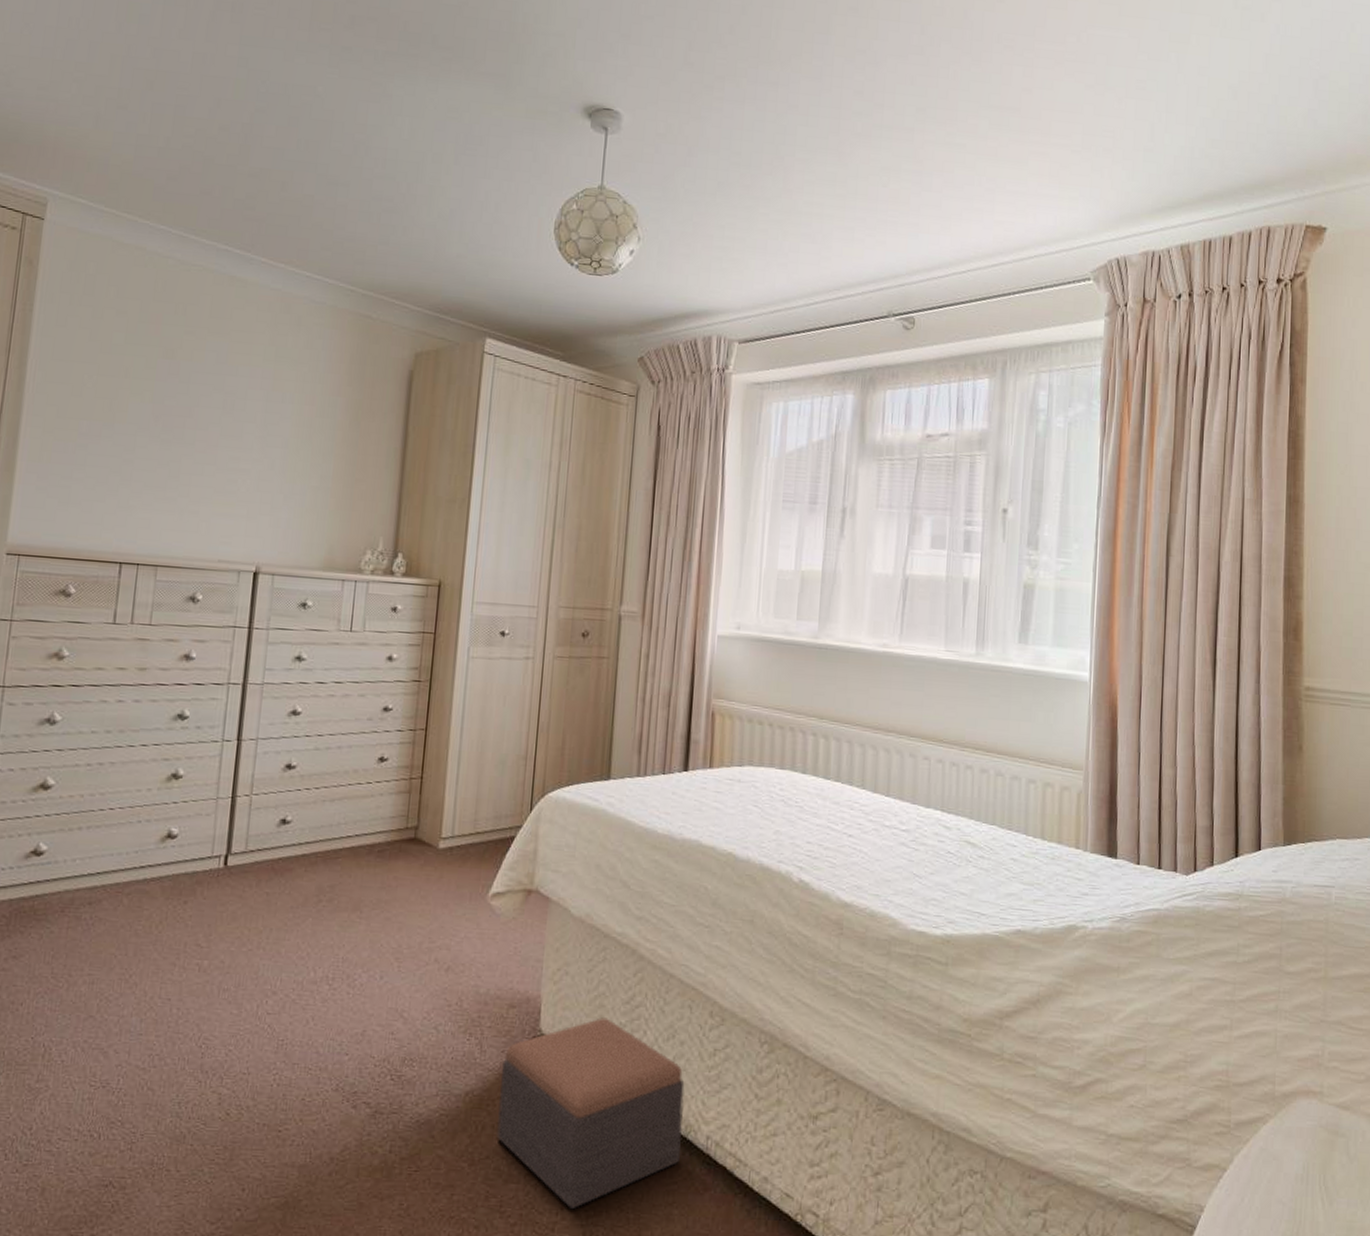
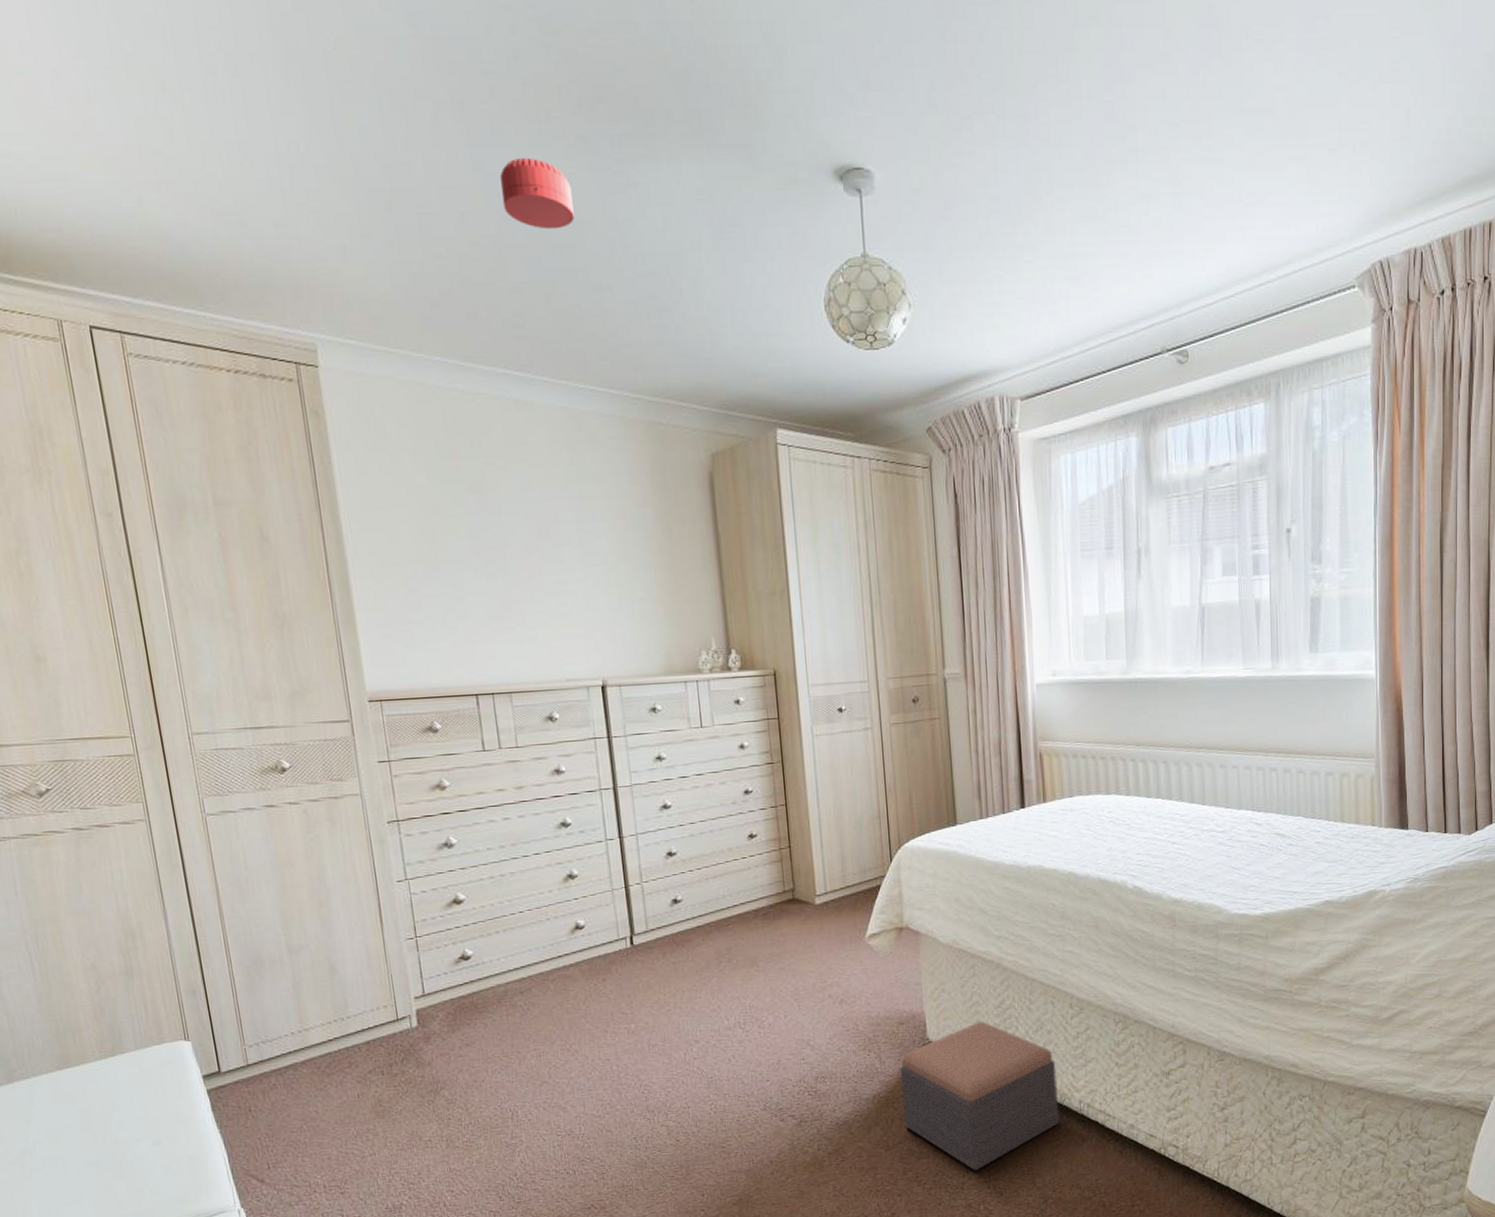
smoke detector: none [260,59,328,126] -> present [500,158,575,230]

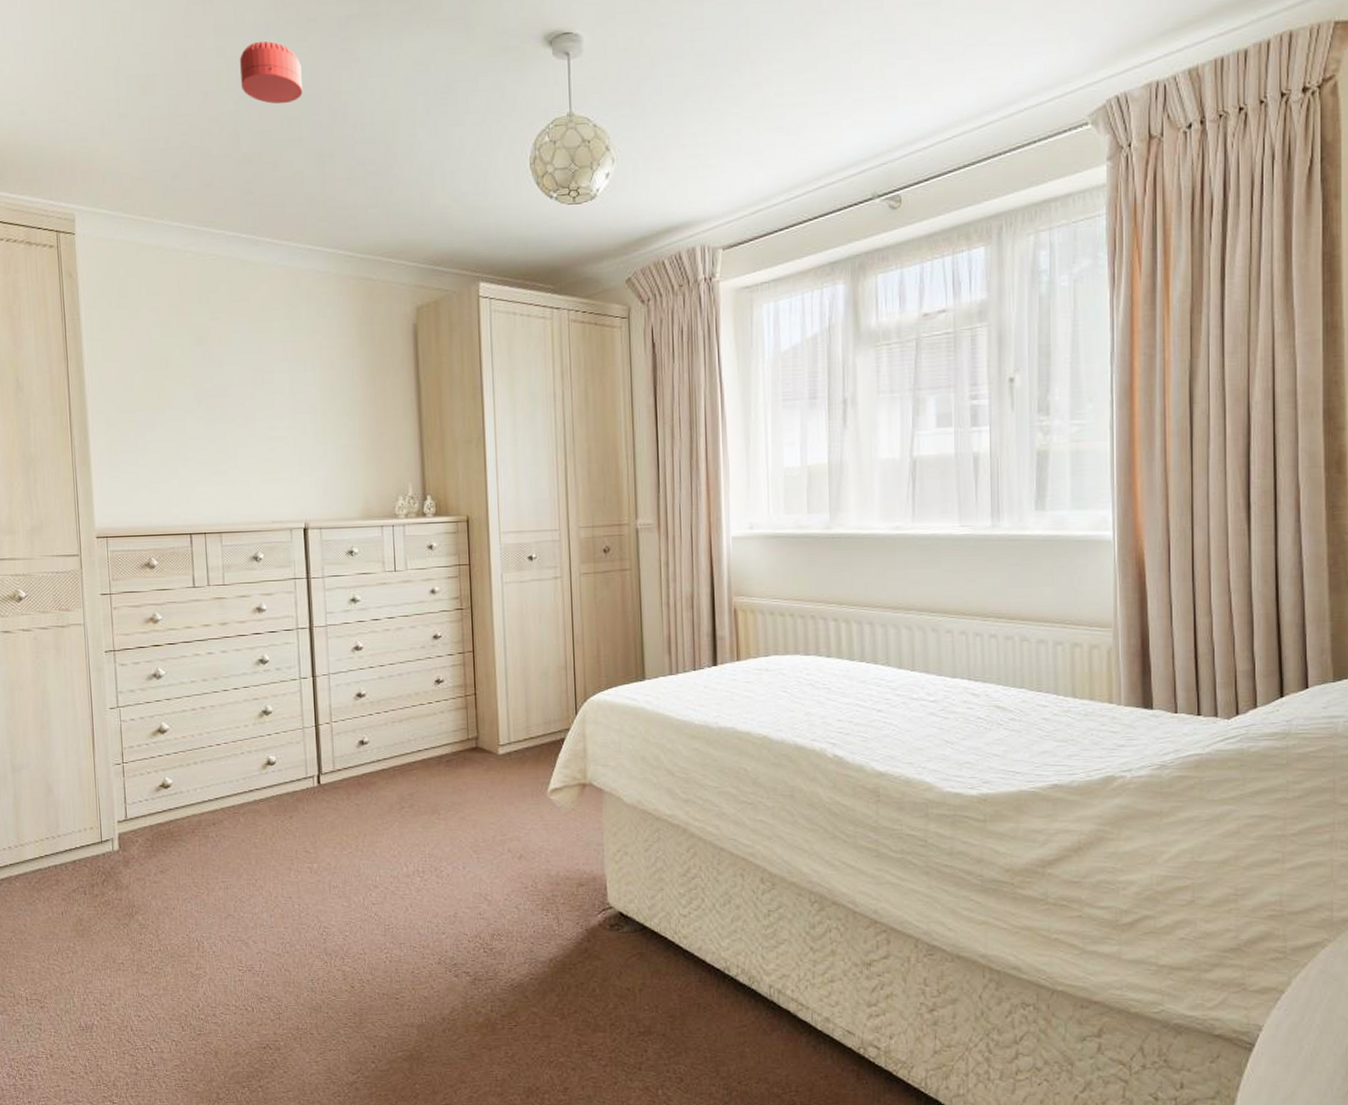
footstool: present [900,1021,1059,1171] -> none [579,889,746,1052]

